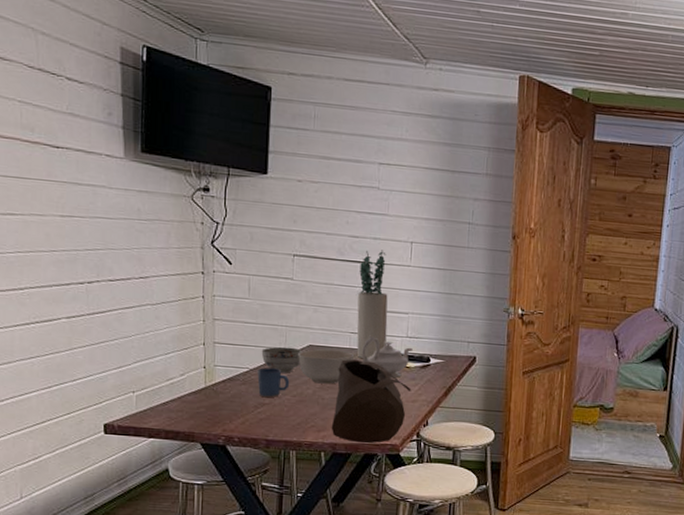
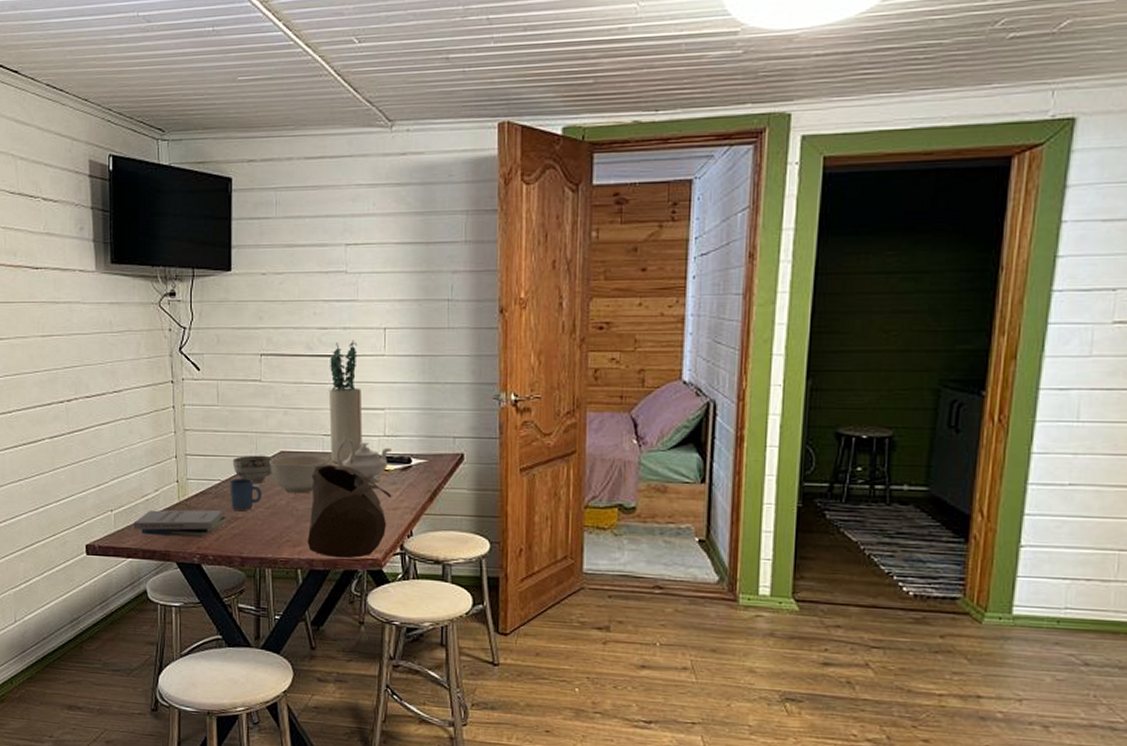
books: none [156,393,255,421] -> present [133,509,228,538]

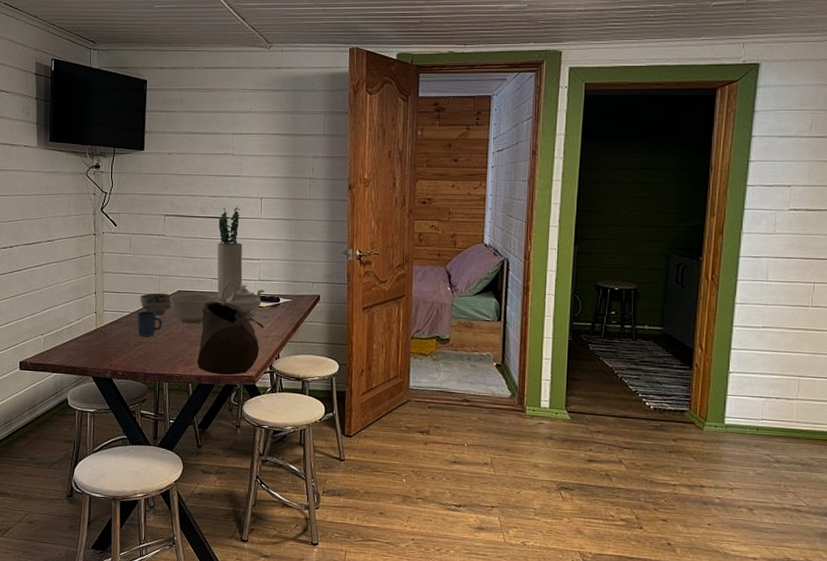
books: present [133,509,228,538] -> none [59,334,135,358]

